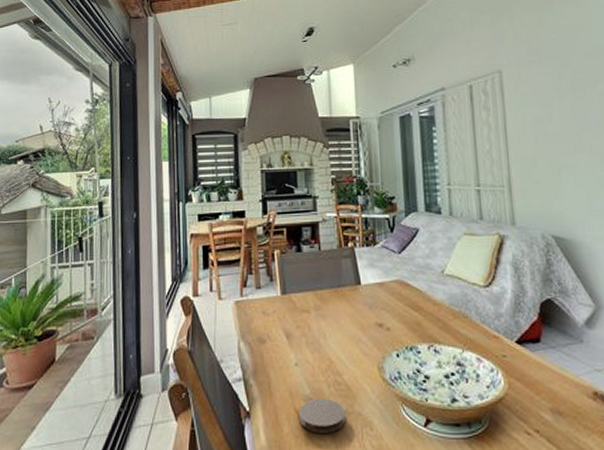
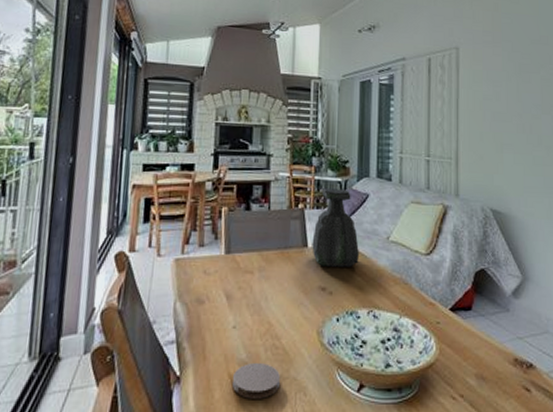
bottle: none [365,225,414,303] -> present [312,188,359,267]

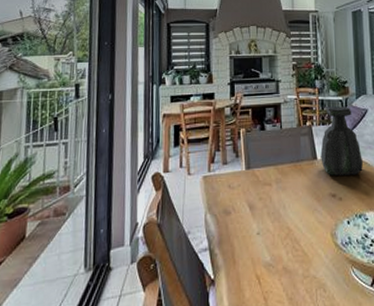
coaster: present [232,363,280,399] -> none [259,264,301,297]

